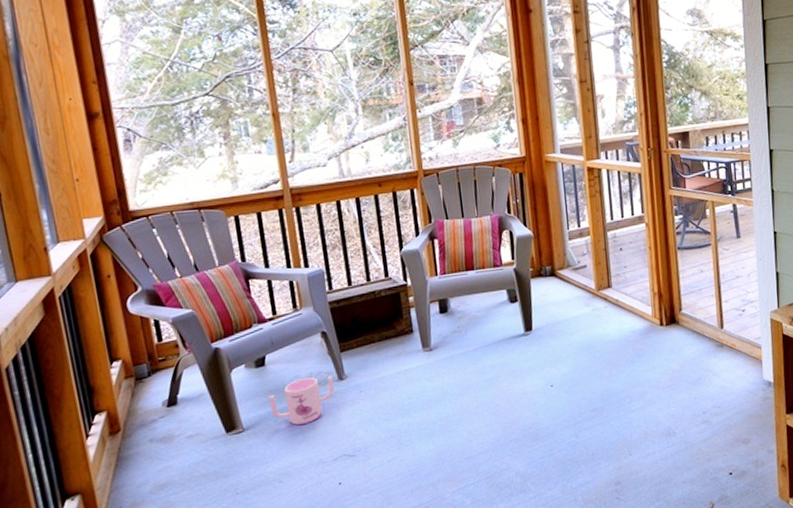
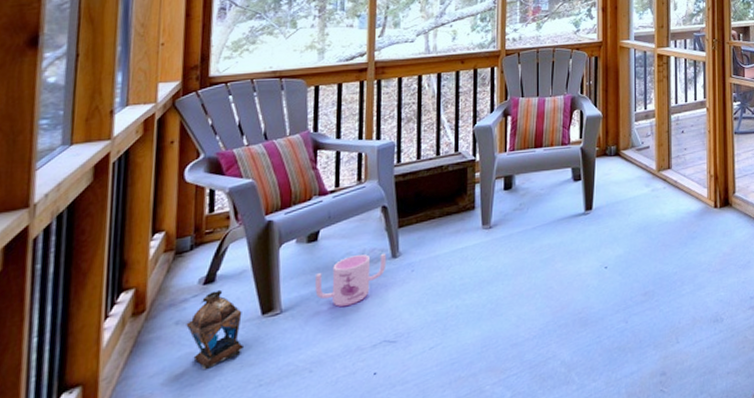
lantern: none [159,411,216,480] -> present [186,289,245,369]

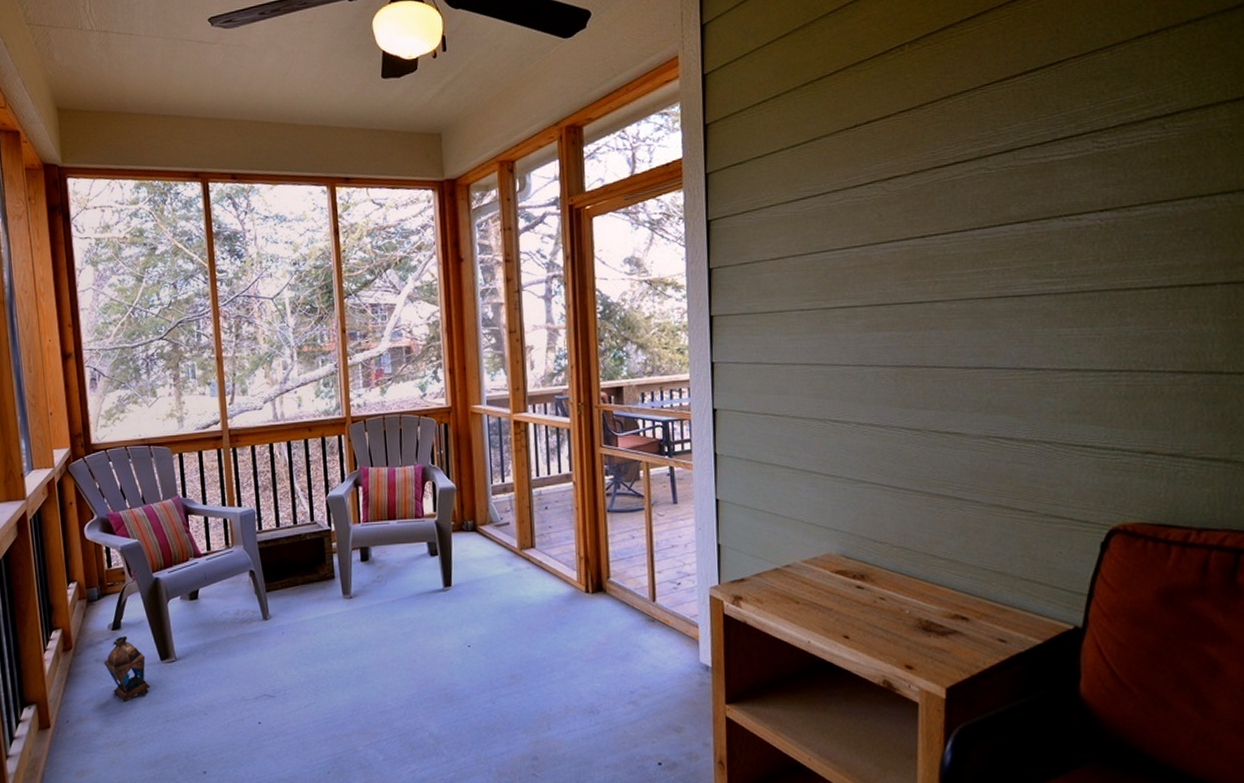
mug: present [315,253,387,307] -> none [200,614,259,660]

